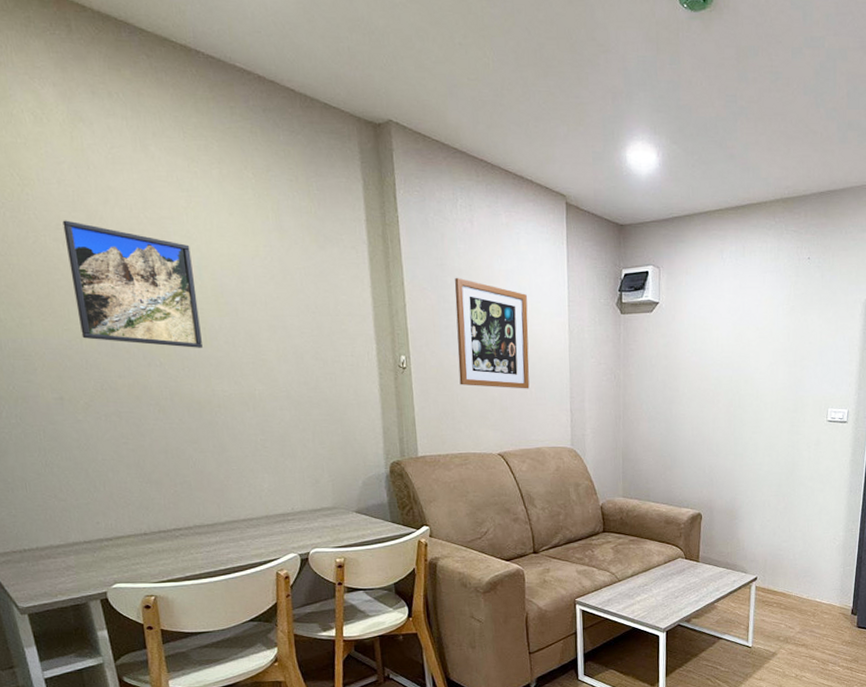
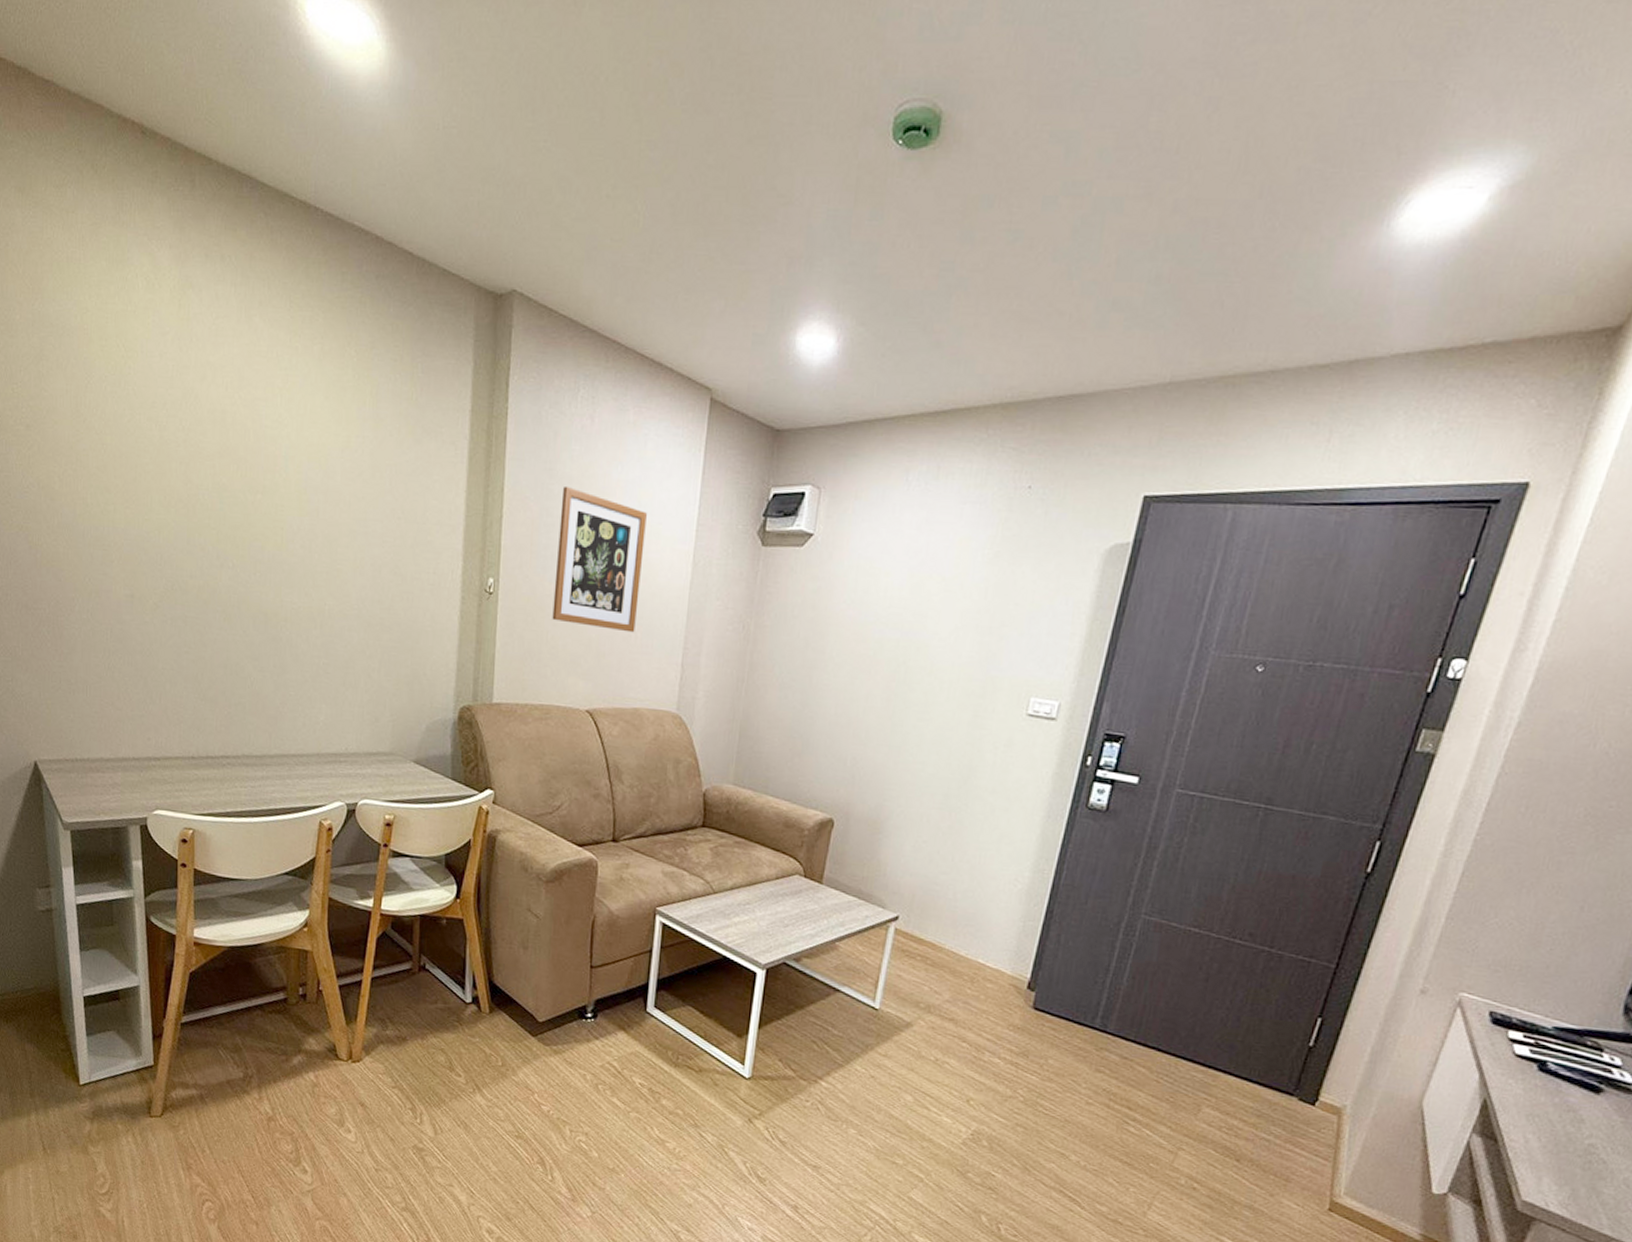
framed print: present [62,220,203,348] -> none [158,397,280,551]

